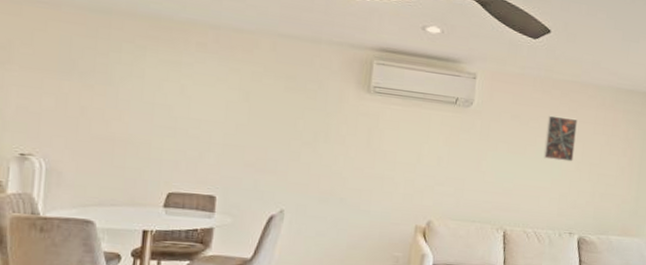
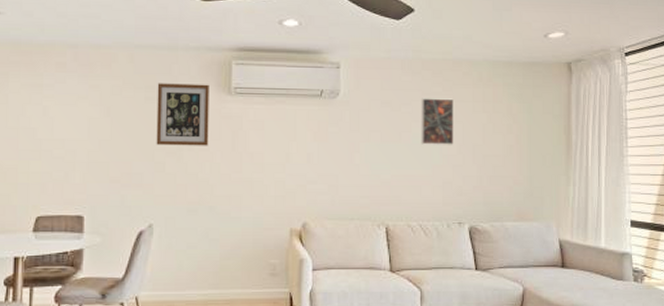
wall art: none [293,74,350,140] -> present [156,83,209,146]

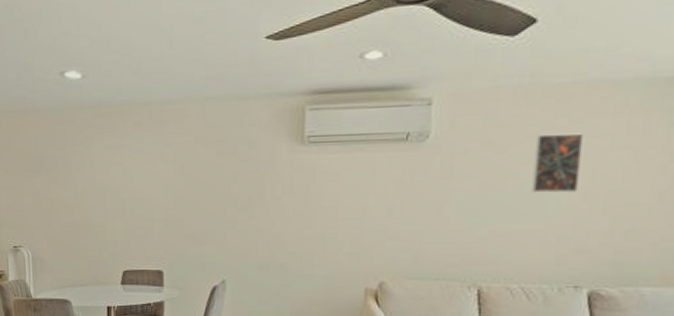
wall art: present [156,83,209,146] -> none [228,134,281,202]

